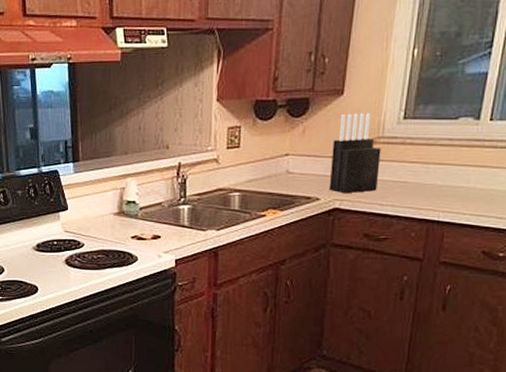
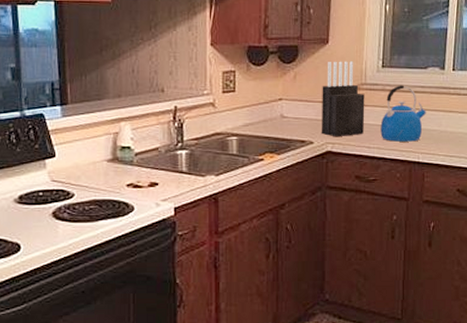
kettle: none [396,138,453,199] -> present [380,85,426,142]

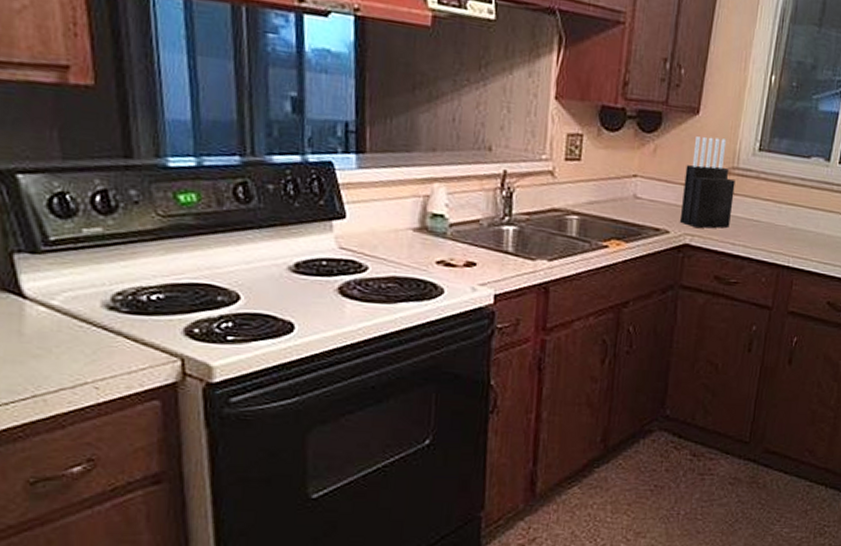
kettle: present [380,85,426,142] -> none [748,174,804,243]

